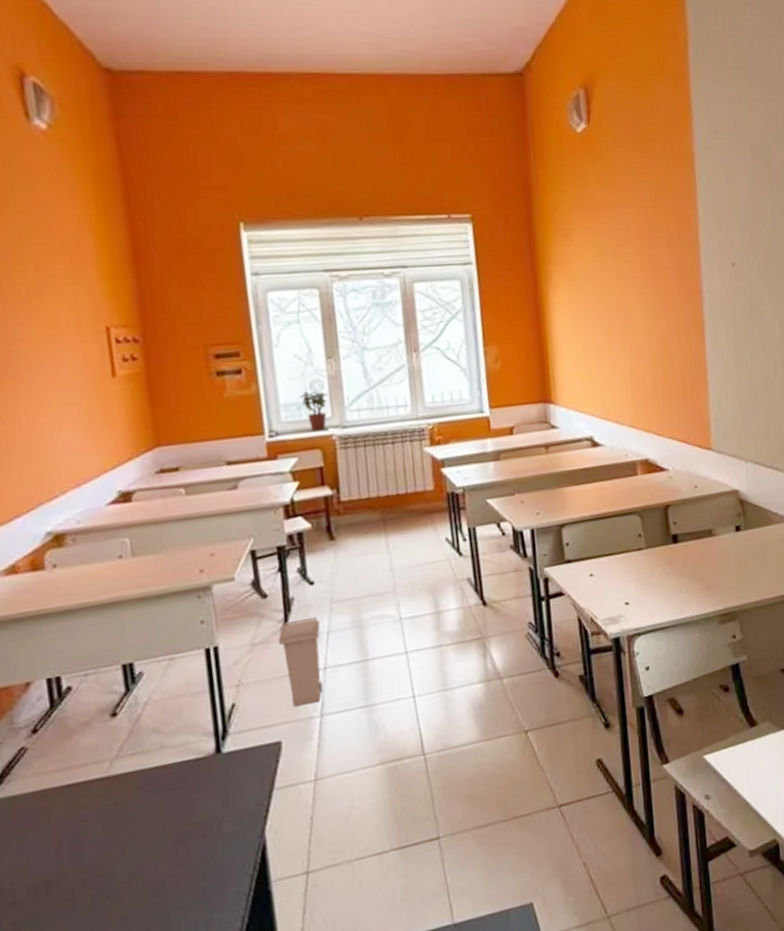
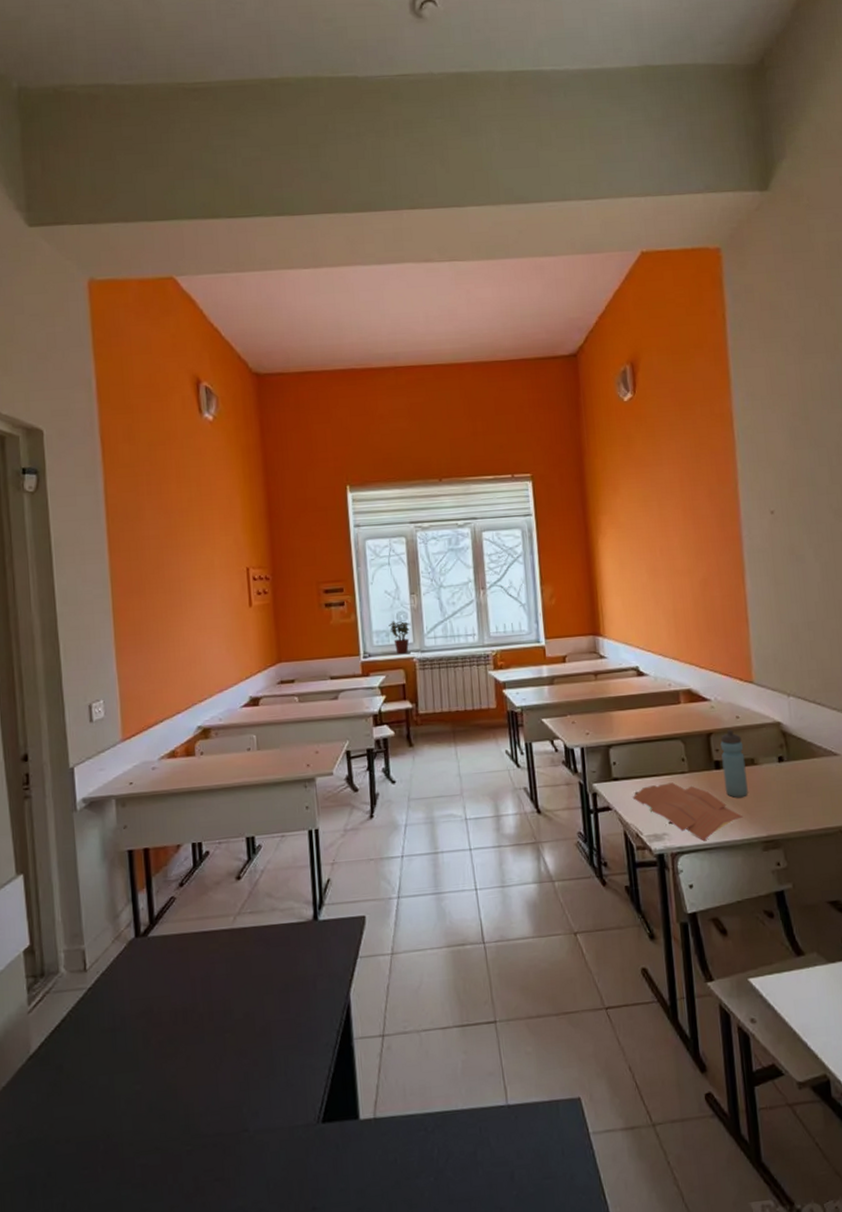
trash bin: present [277,616,323,707] -> none [365,810,400,887]
papers: none [586,560,701,620] -> present [632,782,743,842]
water bottle: none [678,500,706,572] -> present [720,730,748,798]

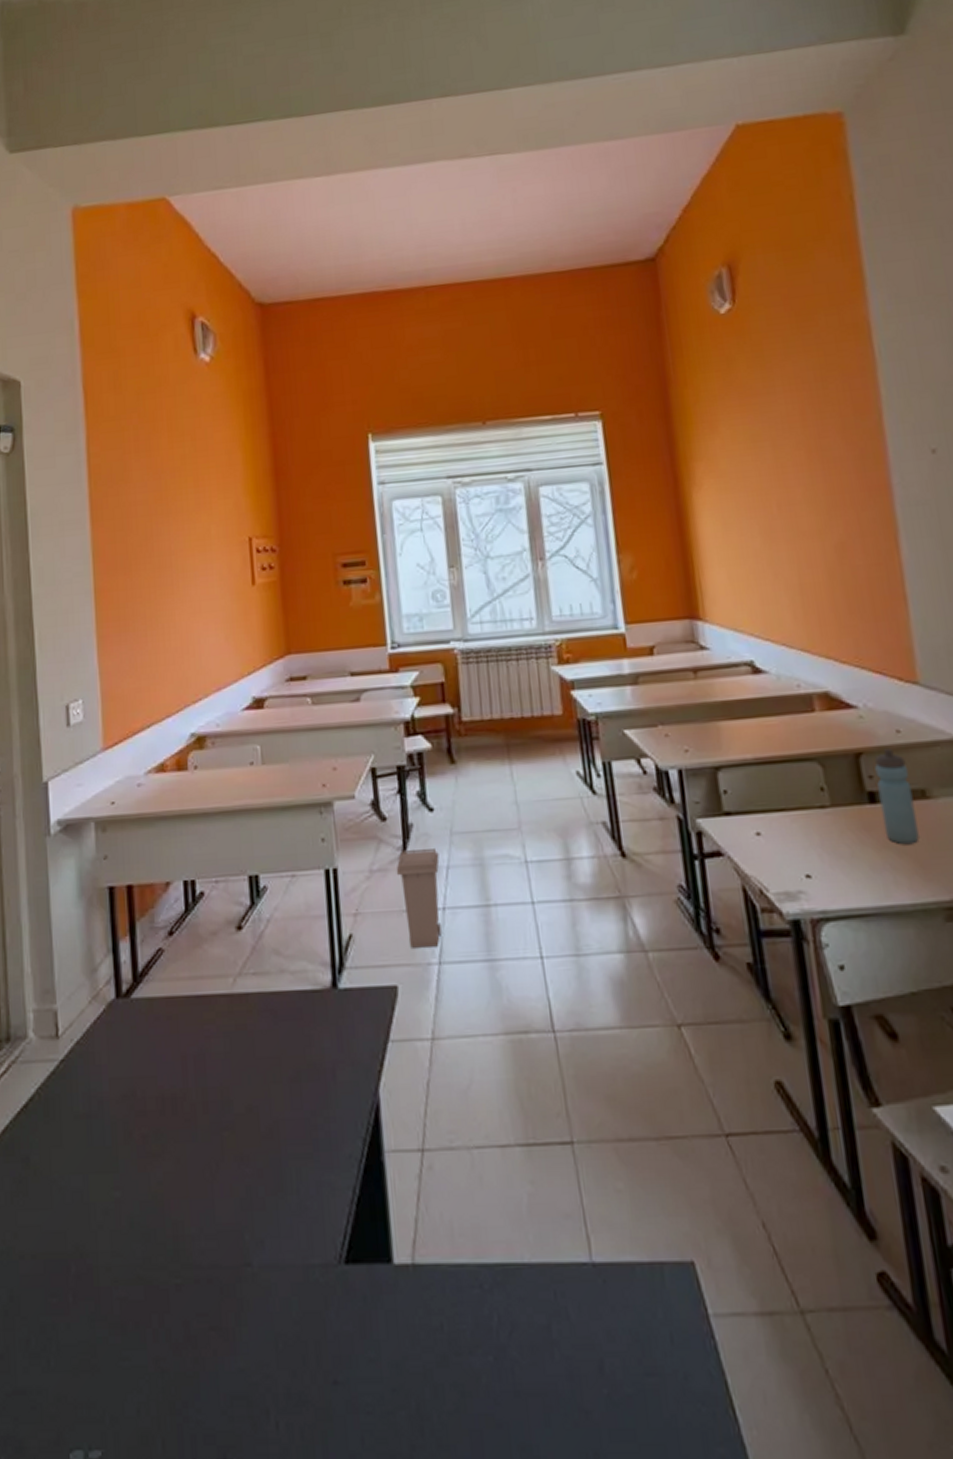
trash bin: none [365,810,400,887] -> present [396,847,442,948]
potted plant: present [388,621,410,655] -> none [422,602,449,645]
papers: present [632,782,743,842] -> none [752,820,914,905]

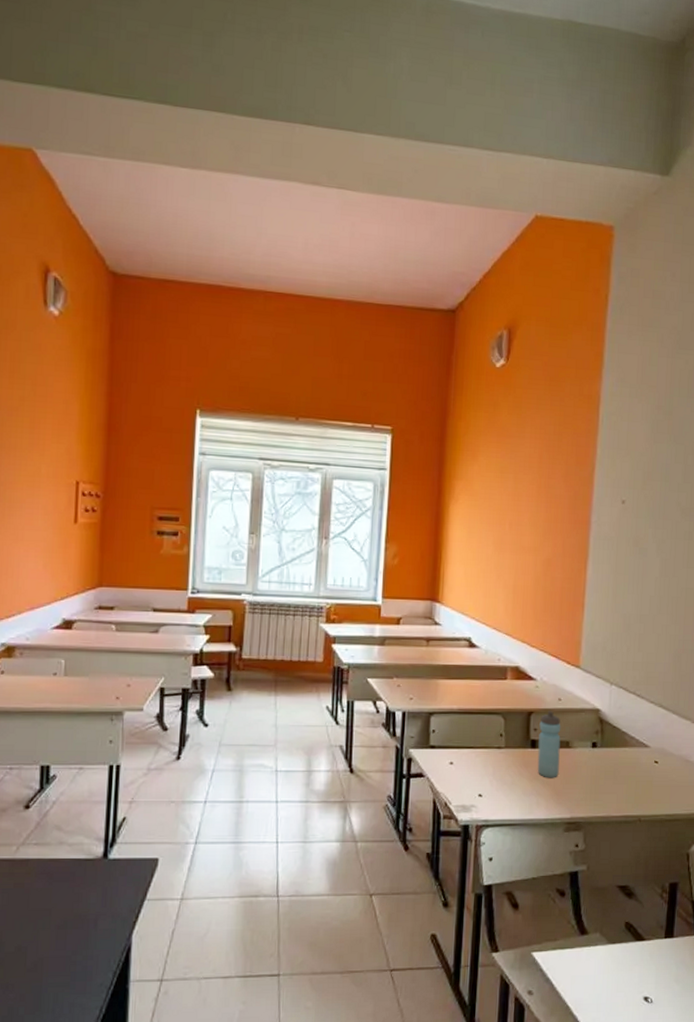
trash bin: present [396,847,442,948] -> none [170,754,208,830]

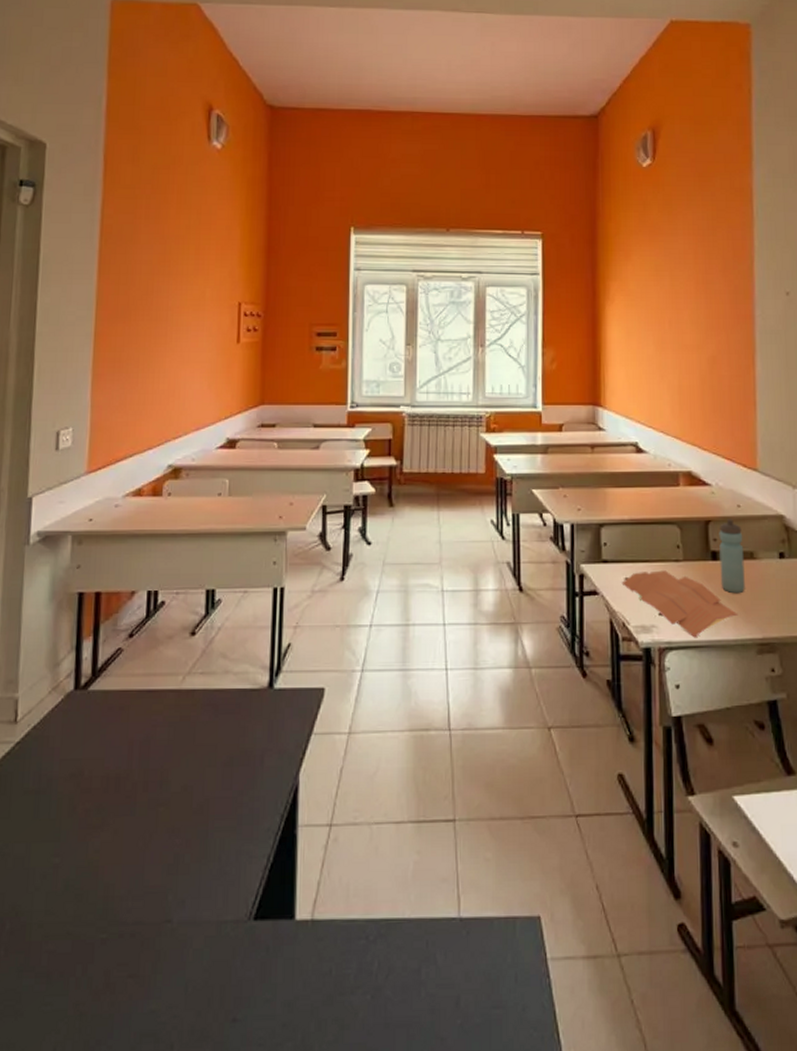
papers: none [446,756,551,817] -> present [621,570,738,638]

